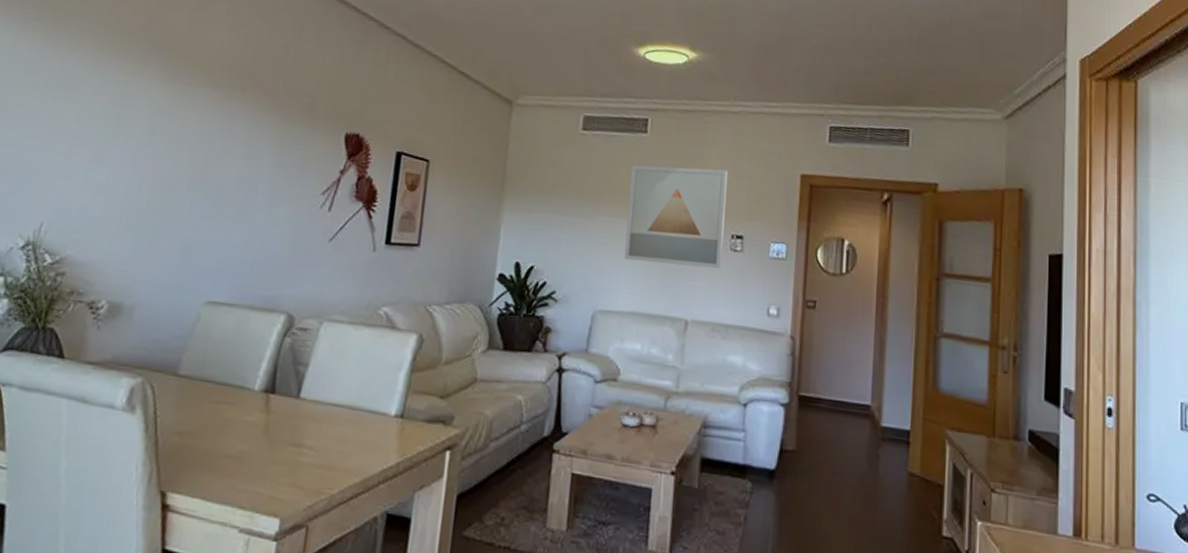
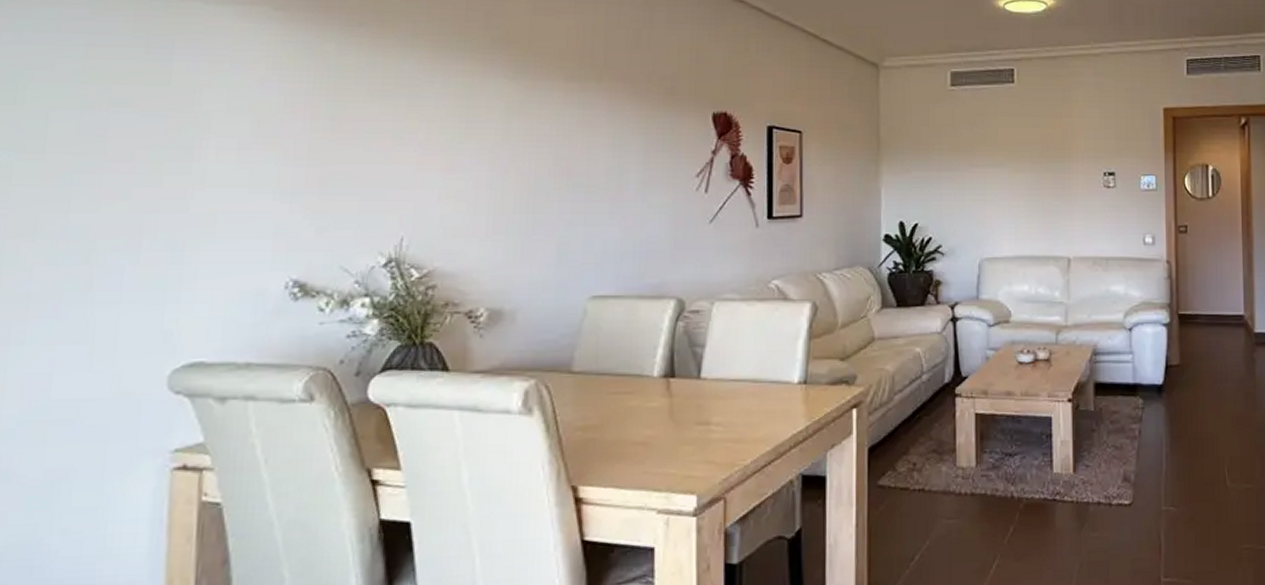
wall art: present [623,165,728,269] -> none [1002,111,1097,207]

